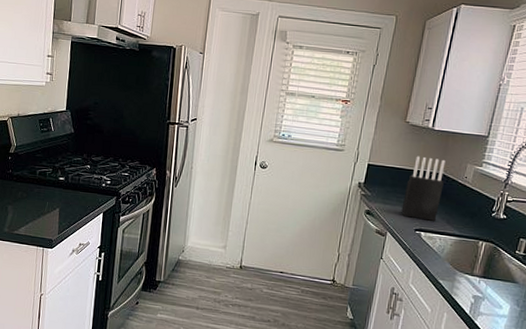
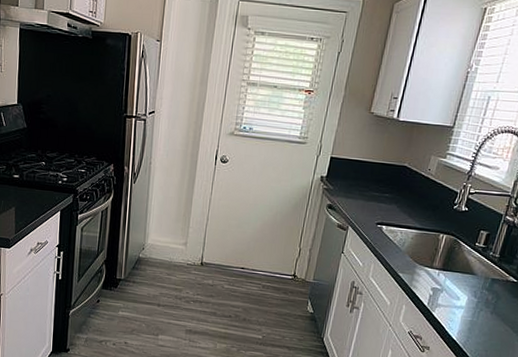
knife block: present [401,156,446,221] -> none [363,148,410,215]

